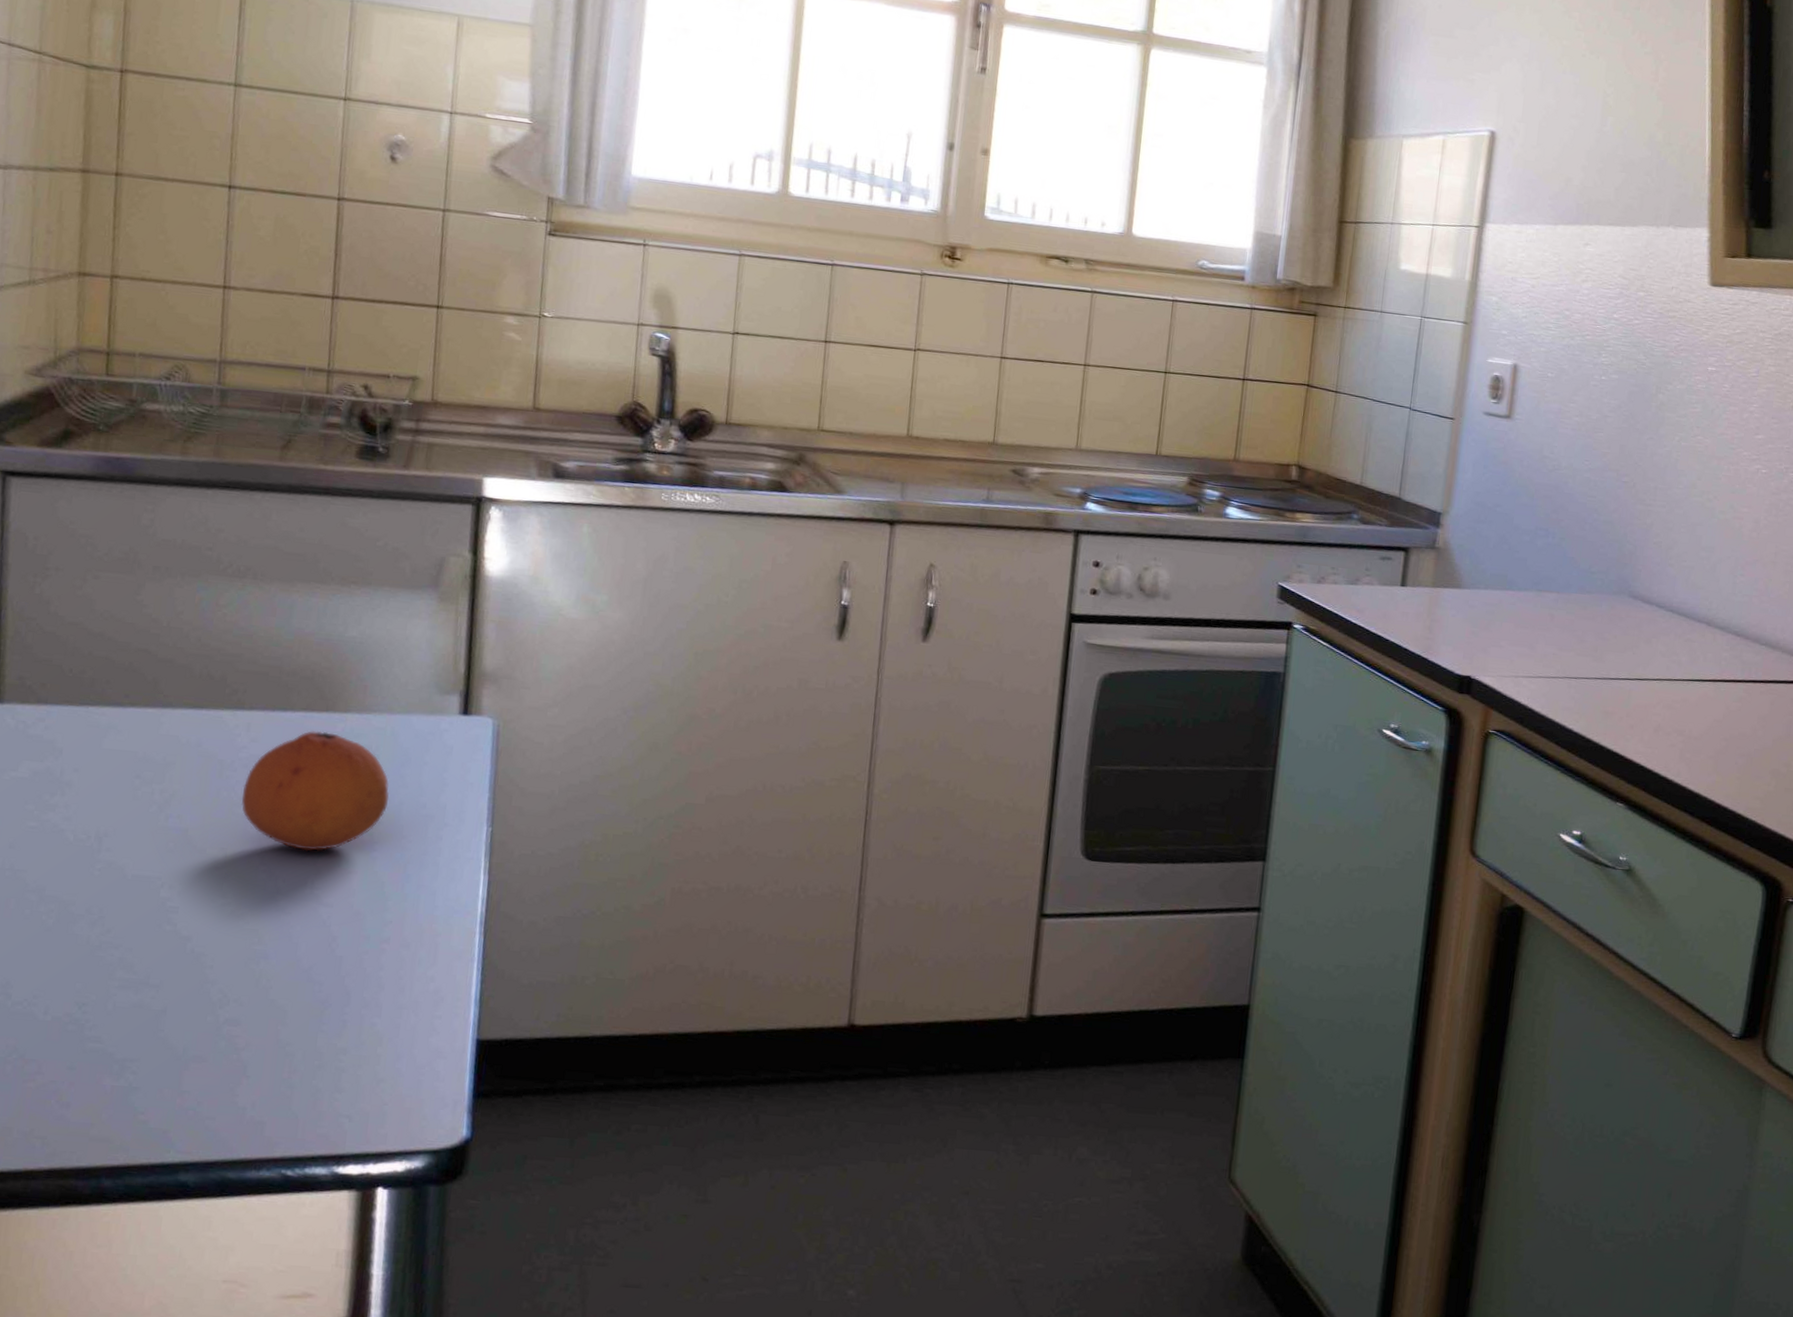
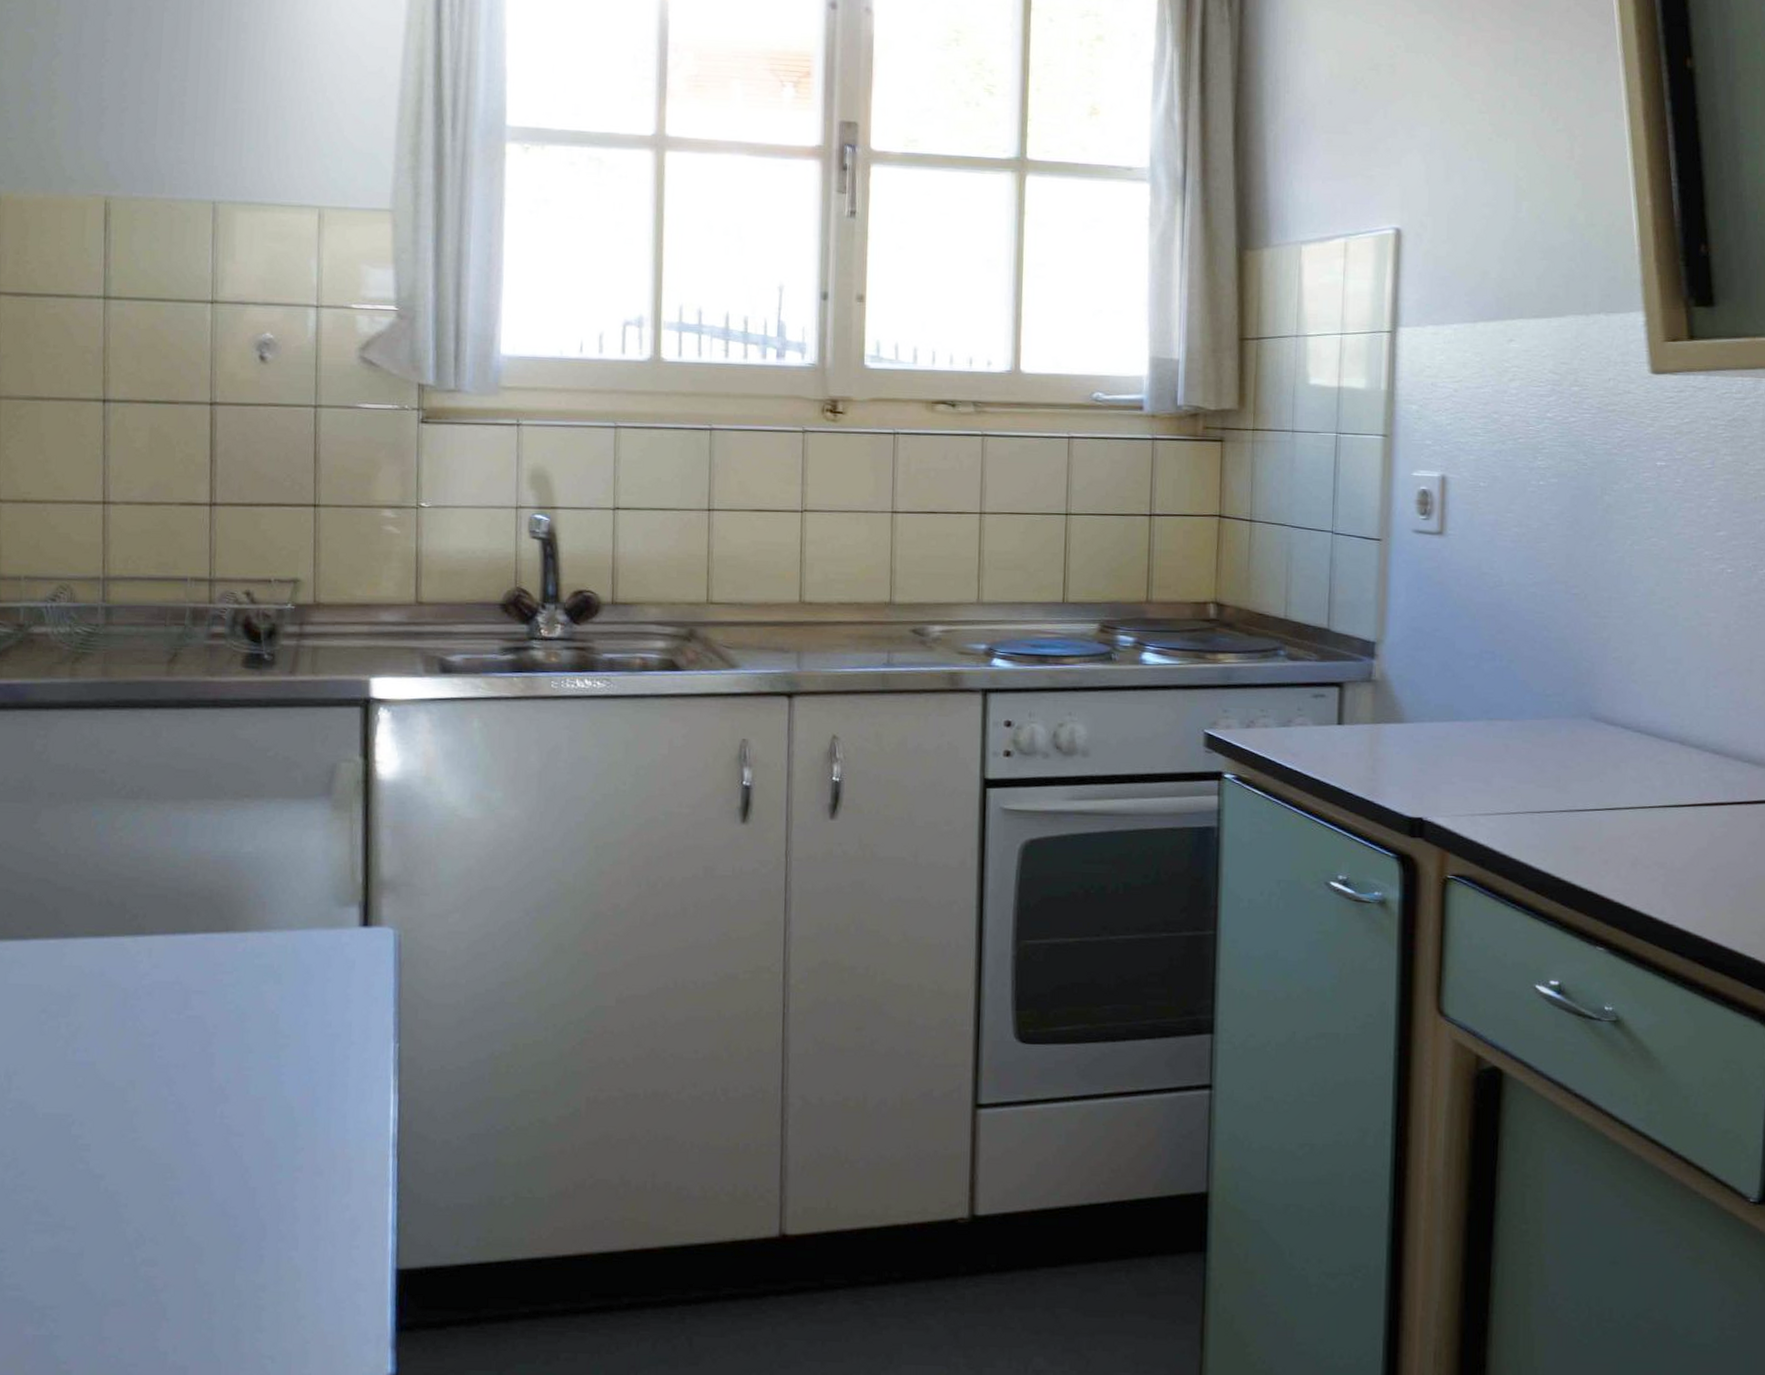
fruit: present [241,731,390,851] -> none [146,952,294,1079]

